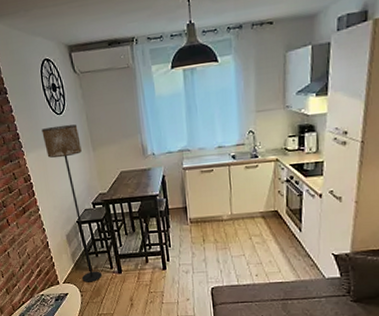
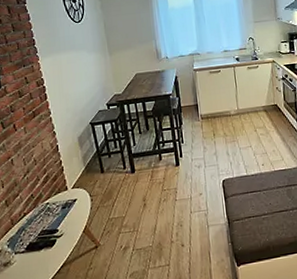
floor lamp: present [41,124,102,283] -> none [59,31,114,186]

